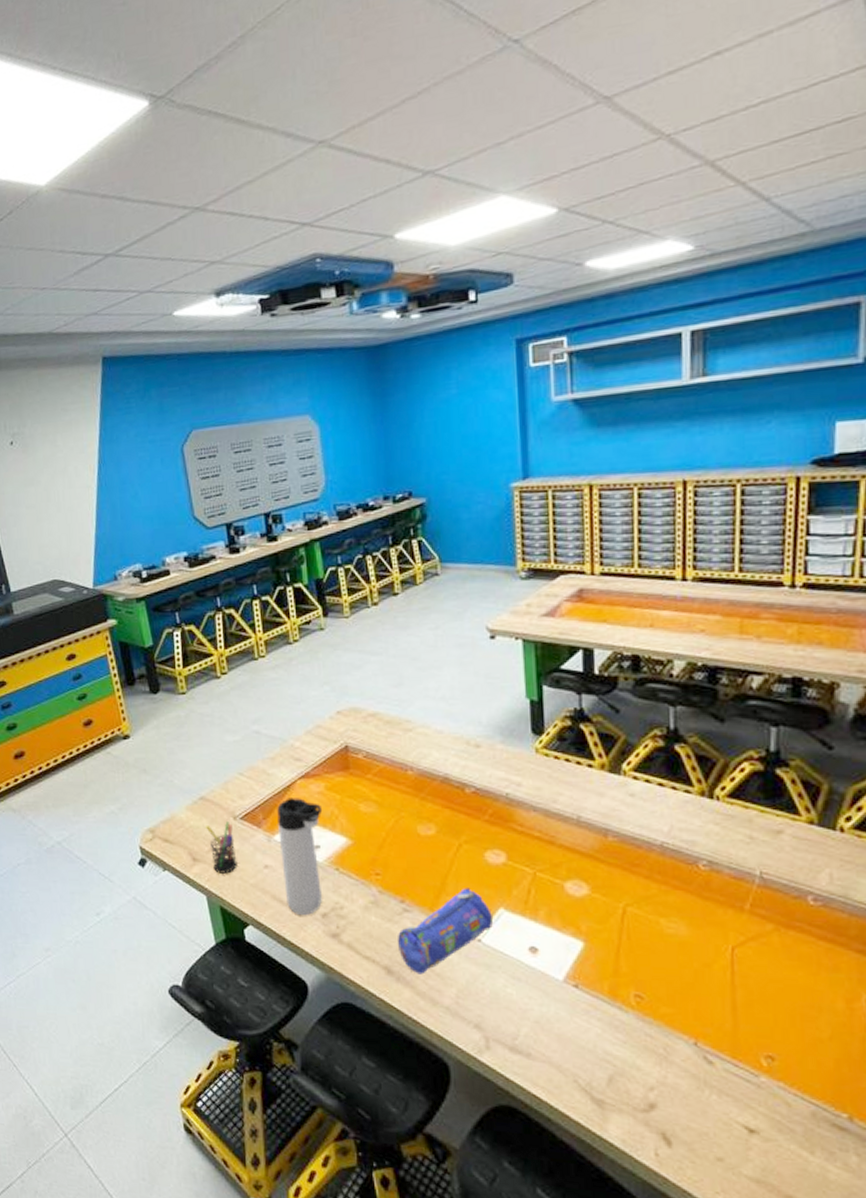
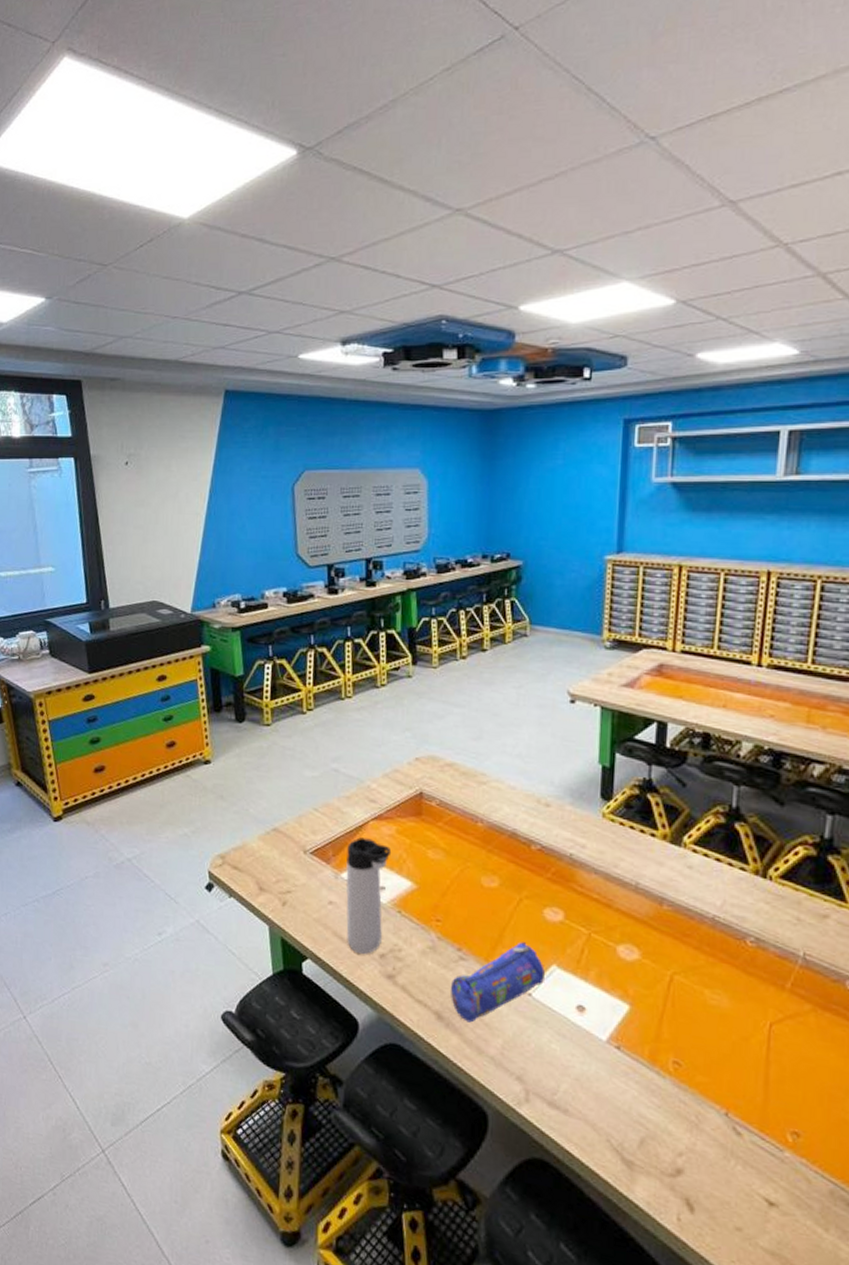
pen holder: present [206,822,237,874] -> none [275,855,303,906]

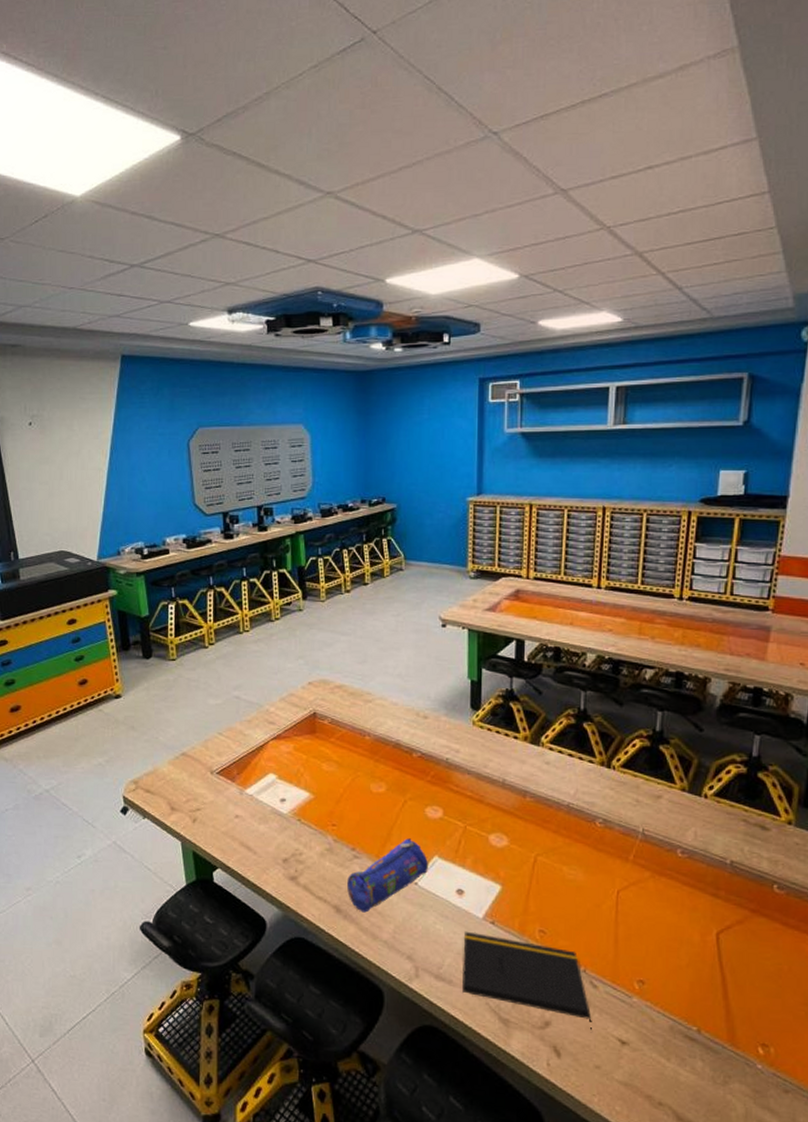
thermos bottle: present [346,837,392,954] -> none [250,756,290,860]
notepad: none [579,1054,734,1185] -> present [462,931,592,1030]

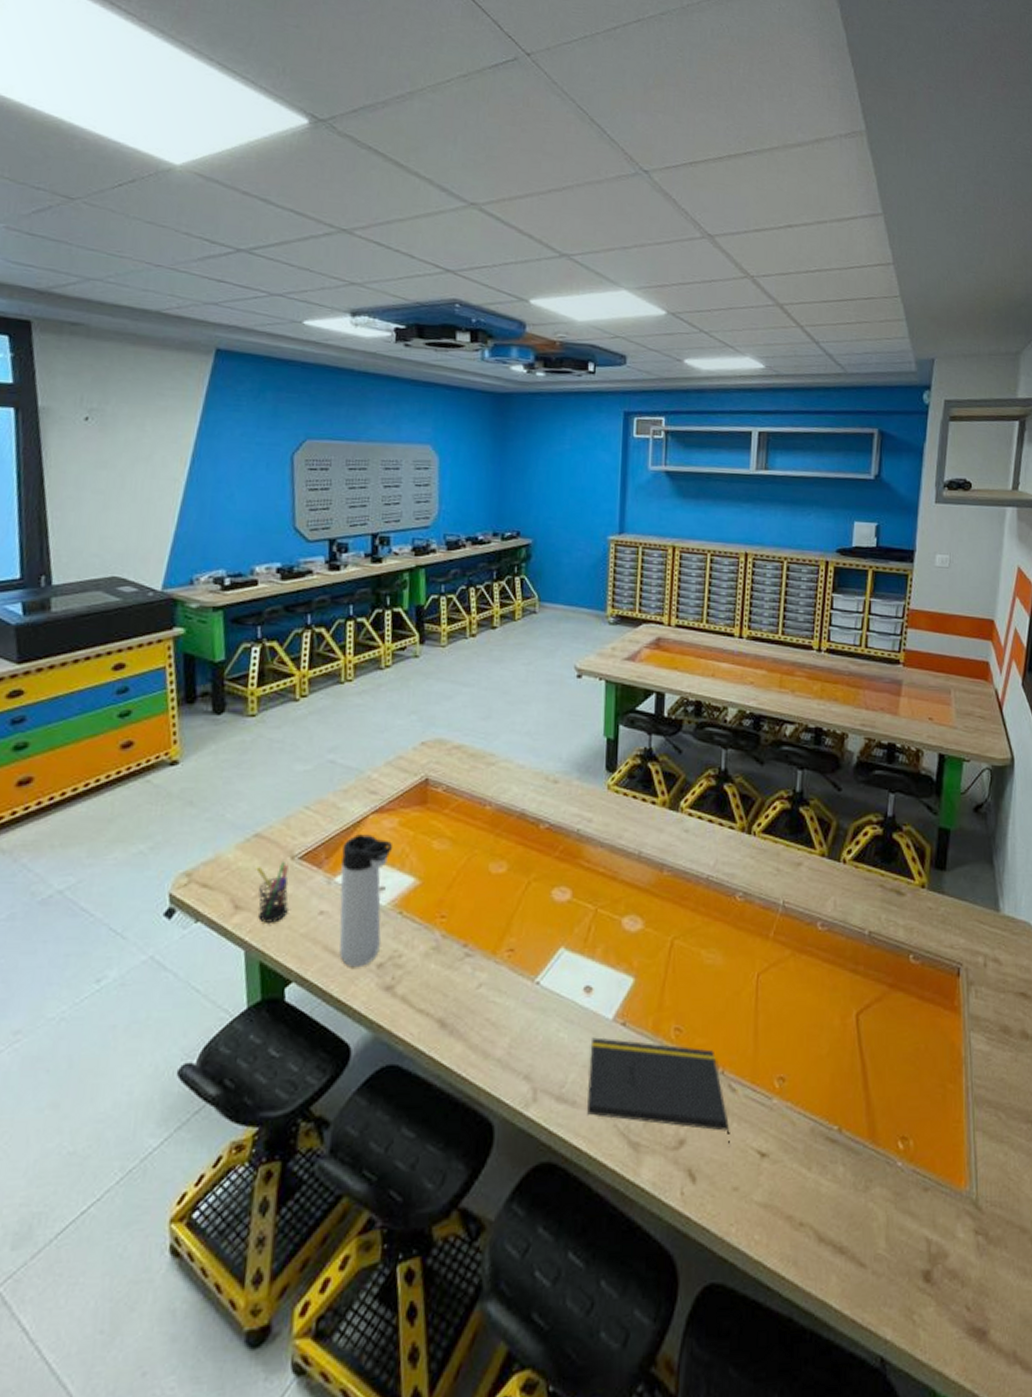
pen holder: none [185,776,211,822] -> present [256,862,289,923]
thermos bottle: none [250,756,290,860] -> present [339,834,393,966]
pencil case: present [347,838,429,913] -> none [455,928,554,1025]

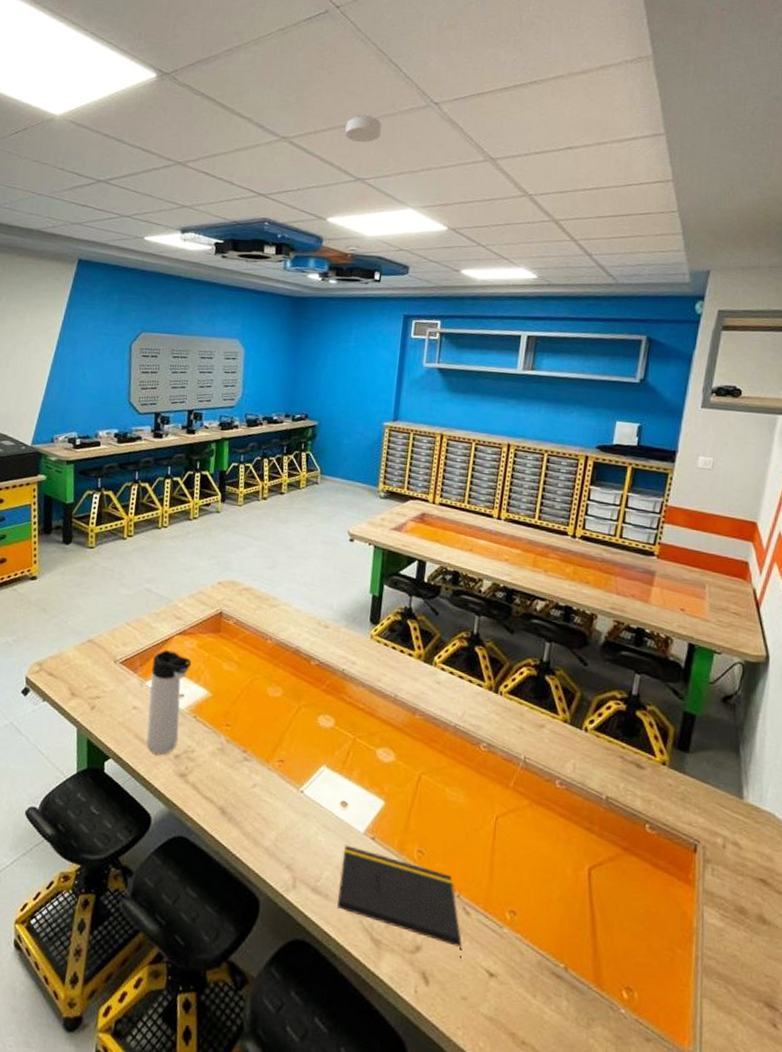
pen holder: present [256,862,289,923] -> none [88,664,112,710]
smoke detector: none [545,180,587,213] -> present [345,114,382,143]

